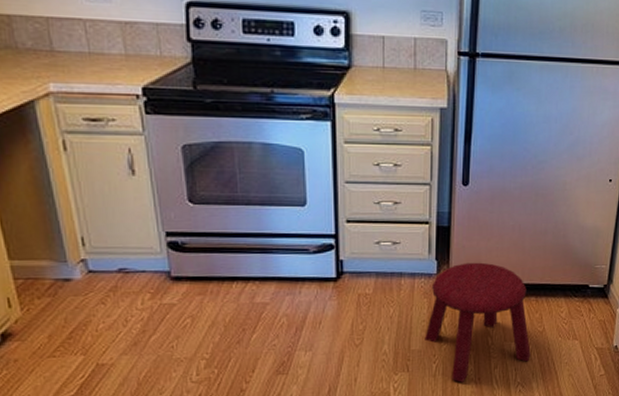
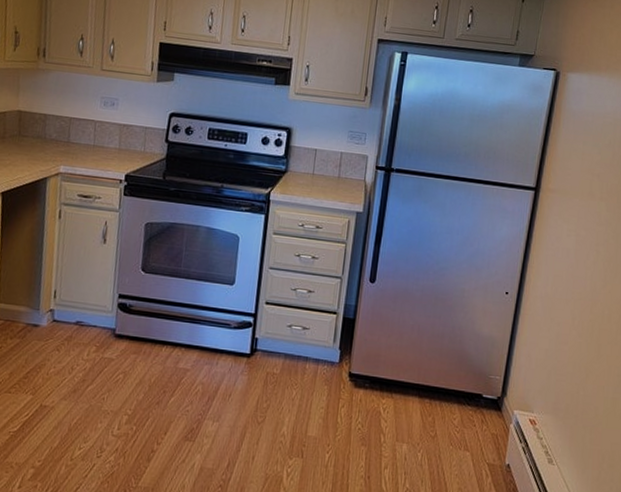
stool: present [425,262,531,382] -> none [321,355,422,478]

